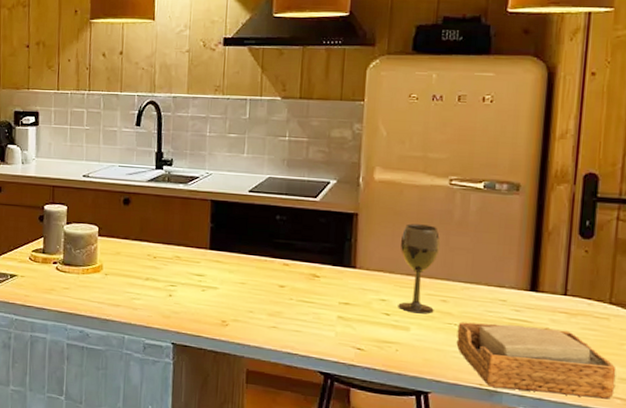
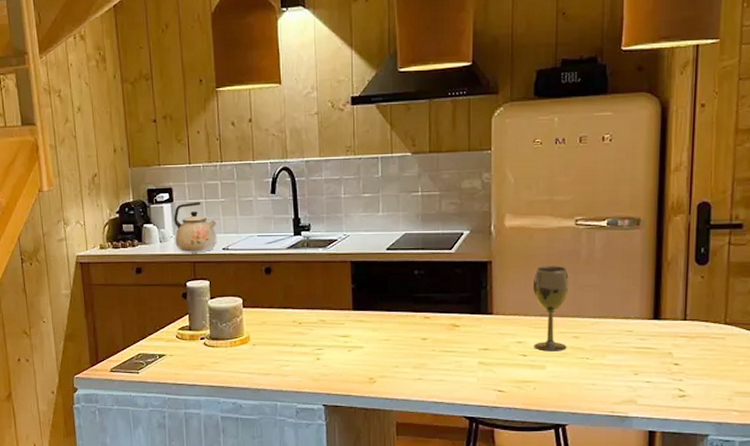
kettle: none [36,127,79,178] -> present [173,201,217,253]
napkin holder: present [456,322,617,399] -> none [589,353,733,413]

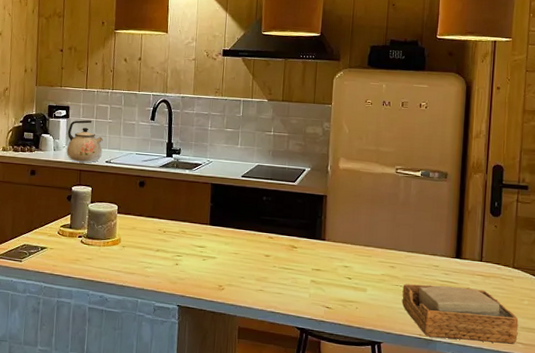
wine glass: present [533,266,570,352] -> none [357,204,389,278]
napkin holder: none [589,353,733,413] -> present [402,284,519,344]

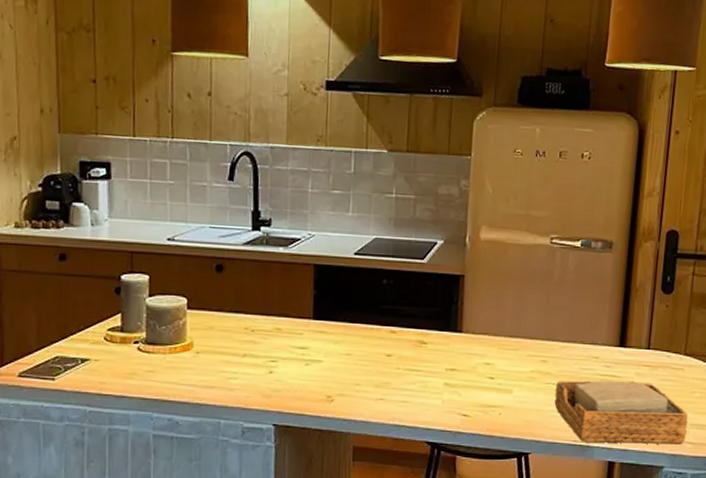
kettle: present [66,120,103,163] -> none [109,181,162,242]

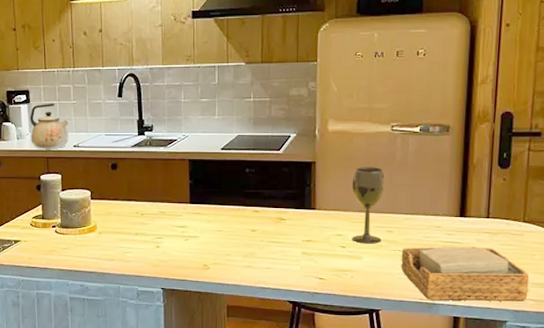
kettle: none [109,181,162,242] -> present [29,103,69,149]
wine glass: none [501,284,542,375] -> present [352,167,385,244]

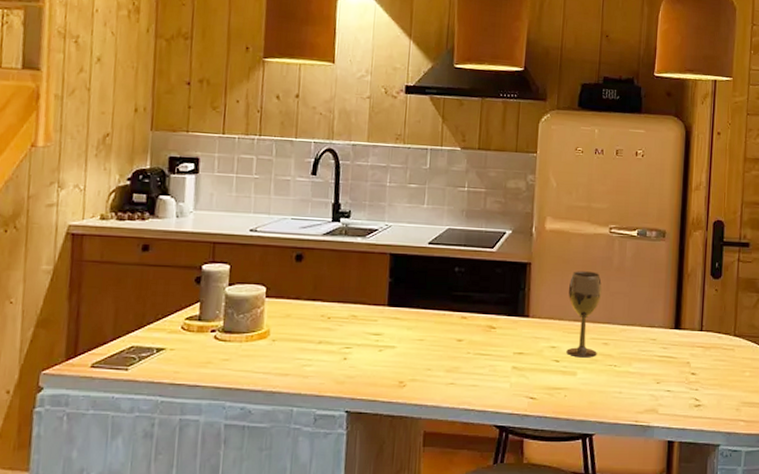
kettle: present [29,103,69,149] -> none [194,175,247,233]
napkin holder: present [401,247,529,302] -> none [616,362,740,423]

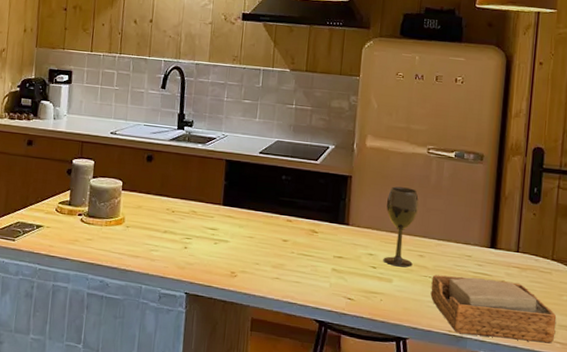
napkin holder: none [616,362,740,423] -> present [430,274,557,344]

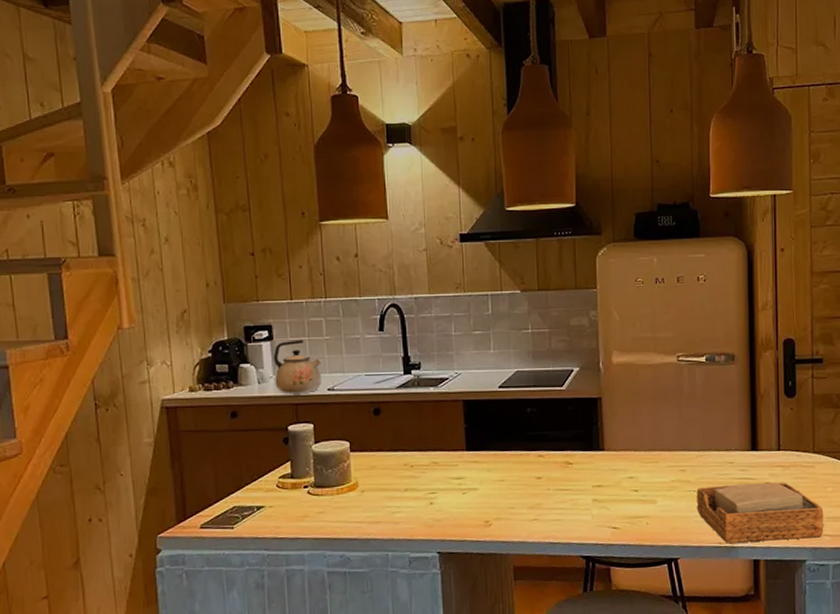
kettle: none [67,86,109,134] -> present [273,339,322,395]
wine glass: present [383,186,419,267] -> none [641,401,675,486]

